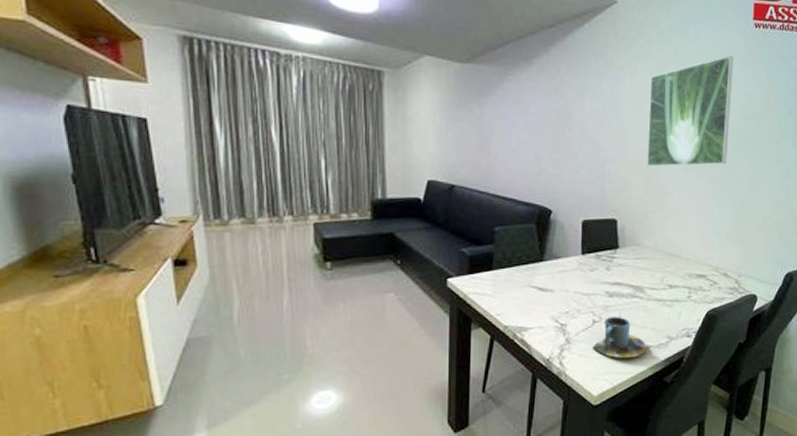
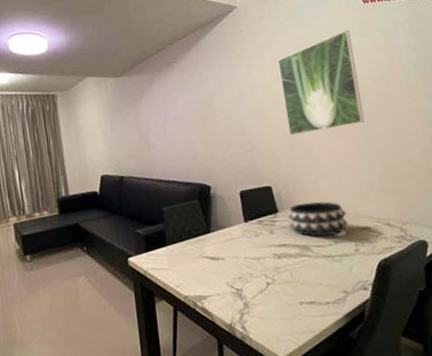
cup: present [592,316,647,358] -> none [270,276,326,318]
decorative bowl: none [628,242,688,280] -> present [287,201,349,237]

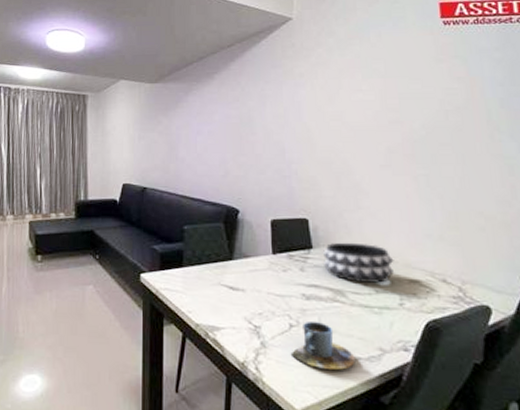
cup: none [270,276,326,318] -> present [290,320,356,370]
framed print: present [277,30,365,136] -> none [332,54,429,166]

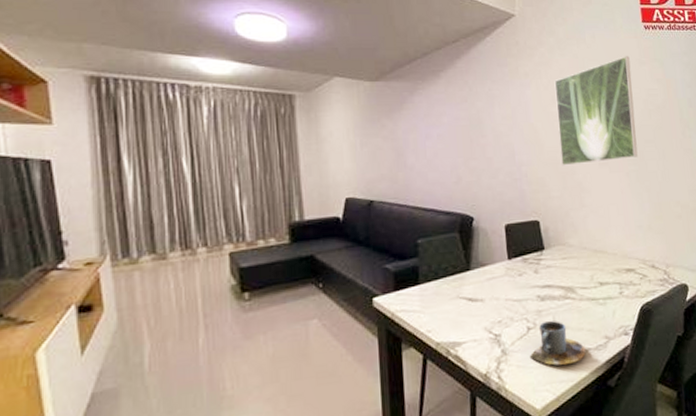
decorative bowl: present [323,242,395,284] -> none [554,239,615,279]
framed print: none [332,54,429,166] -> present [554,56,638,166]

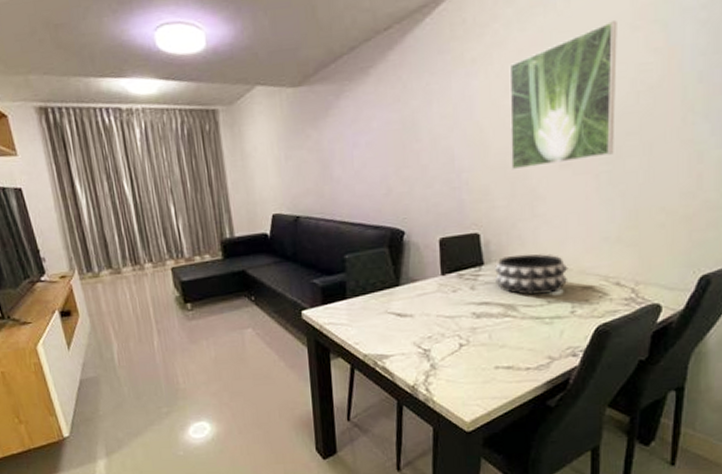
cup: present [529,320,586,366] -> none [460,338,524,382]
decorative bowl: none [554,239,615,279] -> present [495,253,568,296]

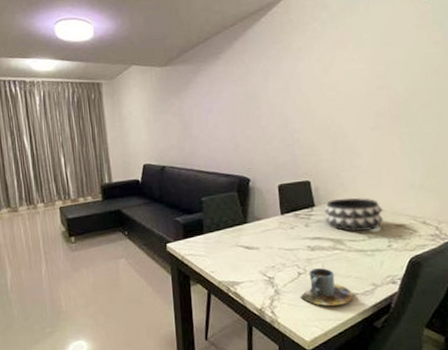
cup: none [460,338,524,382] -> present [300,267,353,306]
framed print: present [509,20,617,170] -> none [326,22,412,132]

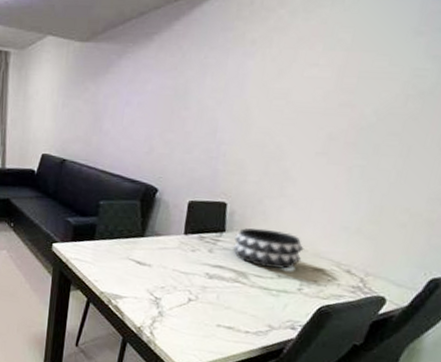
cup: present [300,267,353,306] -> none [184,297,244,340]

